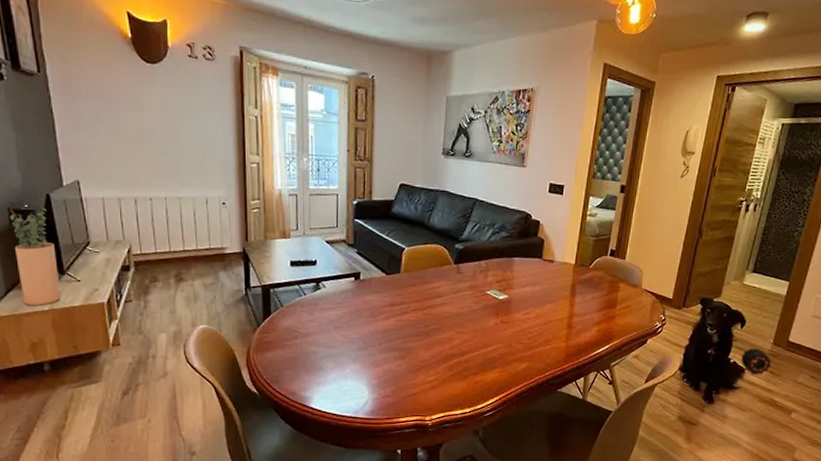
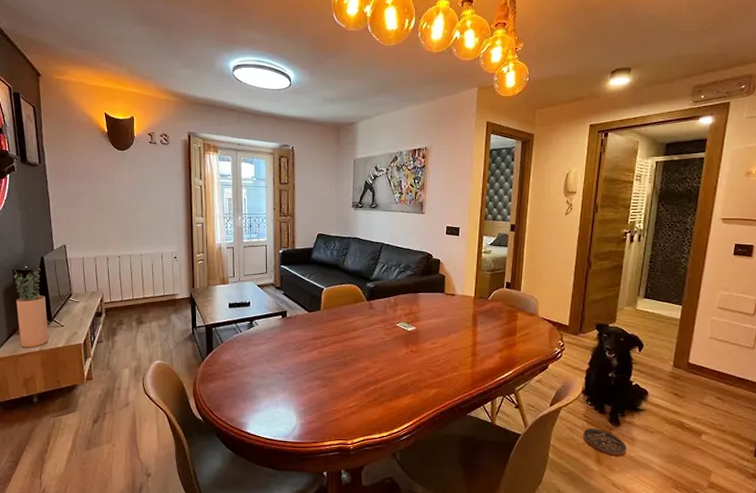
pet bowl: none [675,406,718,434] -> present [583,429,626,456]
dog toy: present [741,348,772,374] -> none [643,370,674,396]

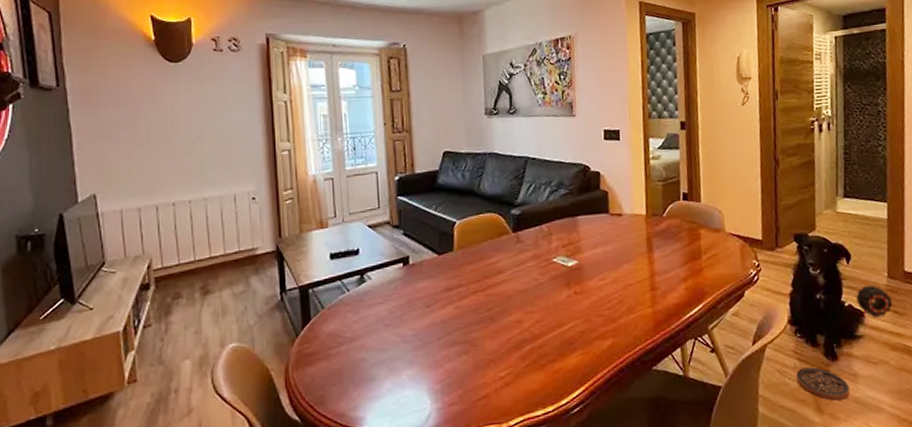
vase: present [14,263,48,348] -> none [18,224,70,348]
dog toy: none [643,370,674,396] -> present [856,284,893,317]

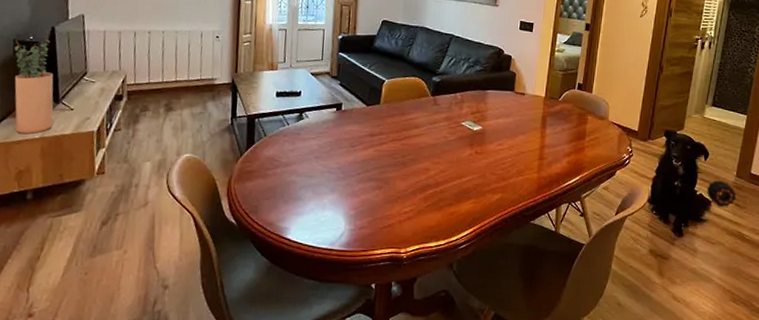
vase: none [18,224,70,348] -> present [14,34,54,135]
pet bowl: present [796,367,850,401] -> none [646,239,688,268]

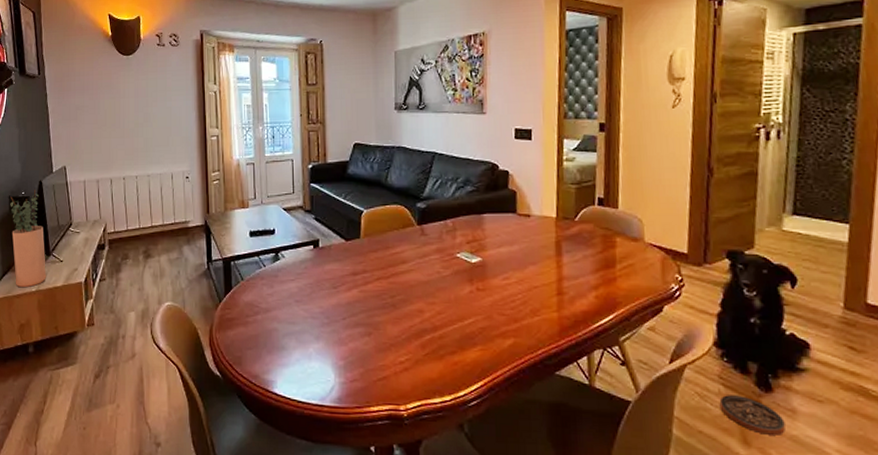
pet bowl: none [646,239,688,268] -> present [719,395,785,435]
dog toy: present [707,180,737,207] -> none [800,314,849,351]

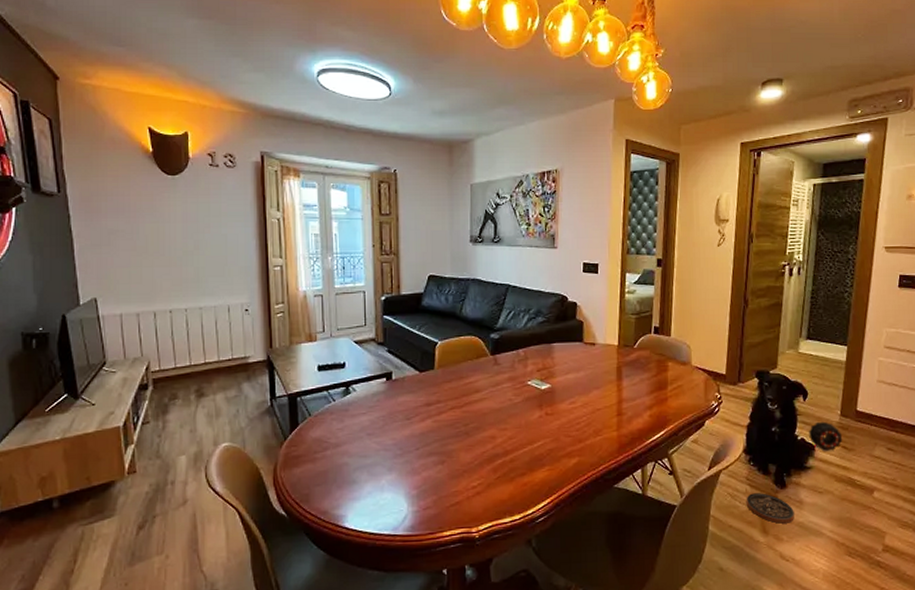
vase: present [10,189,46,288] -> none [23,324,73,437]
dog toy: none [800,314,849,351] -> present [809,421,843,451]

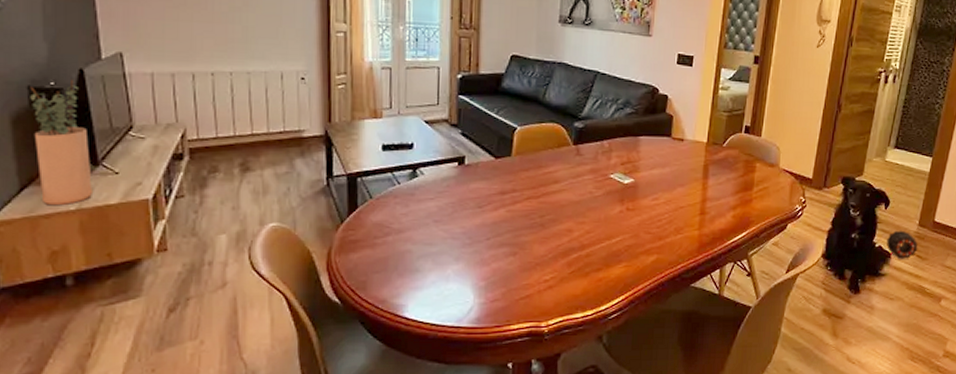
vase: none [23,324,73,437] -> present [30,79,92,206]
pet bowl: present [746,493,794,524] -> none [819,297,865,328]

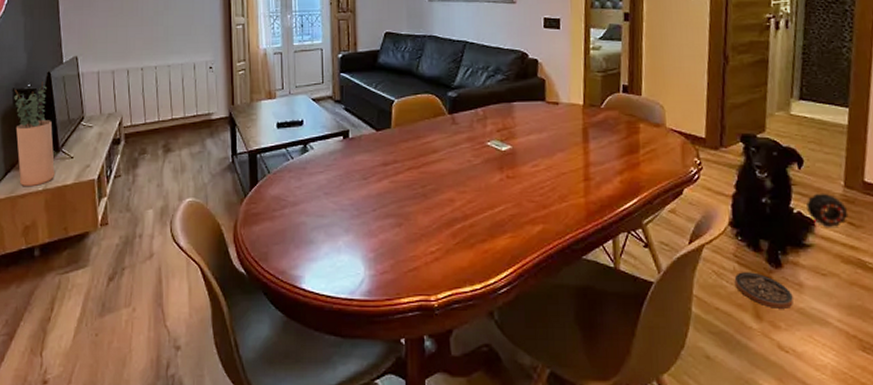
pet bowl: none [819,297,865,328] -> present [734,272,793,309]

